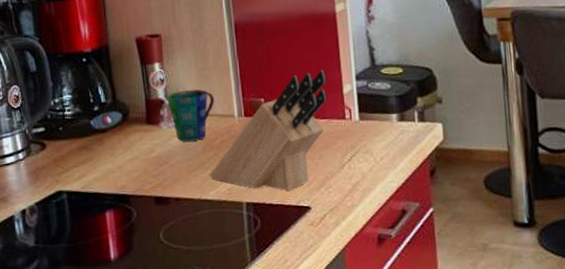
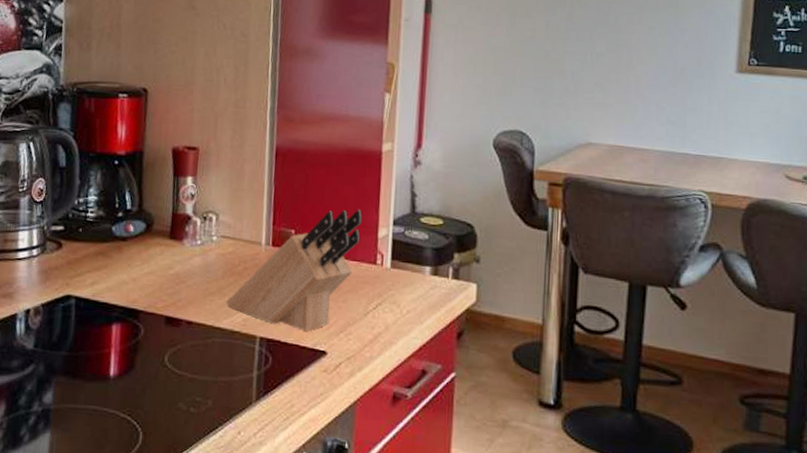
cup: present [166,89,215,142] -> none [193,209,244,264]

